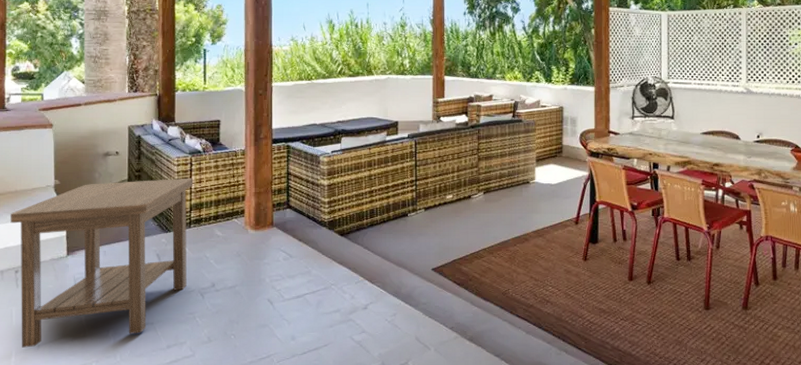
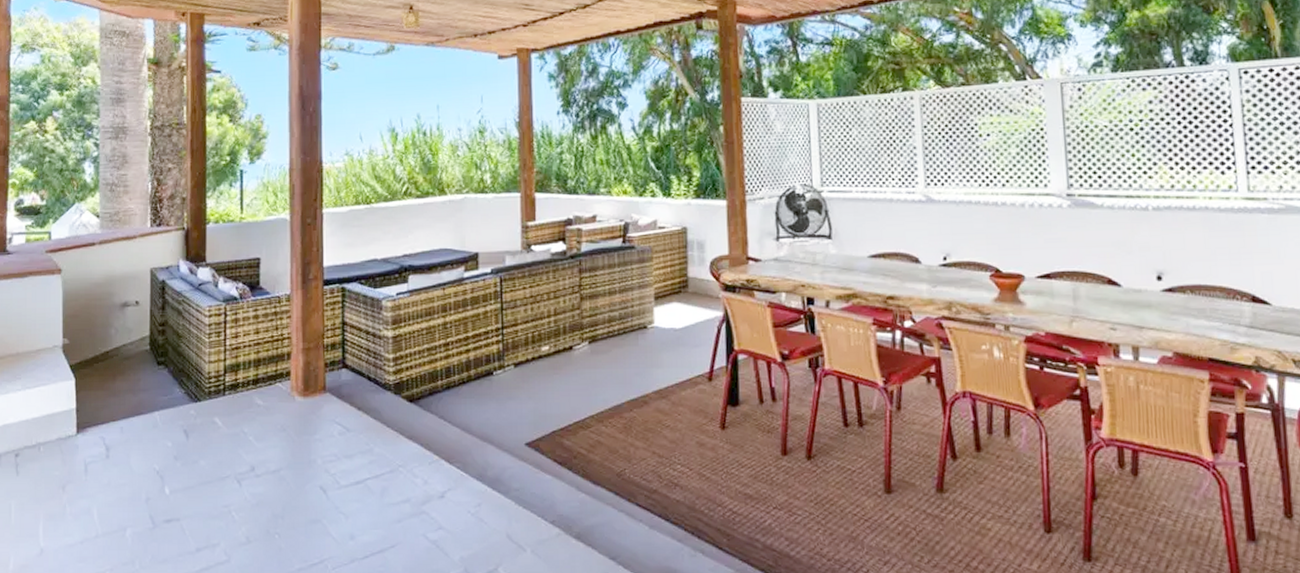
side table: present [10,177,193,348] -> none [10,331,227,552]

